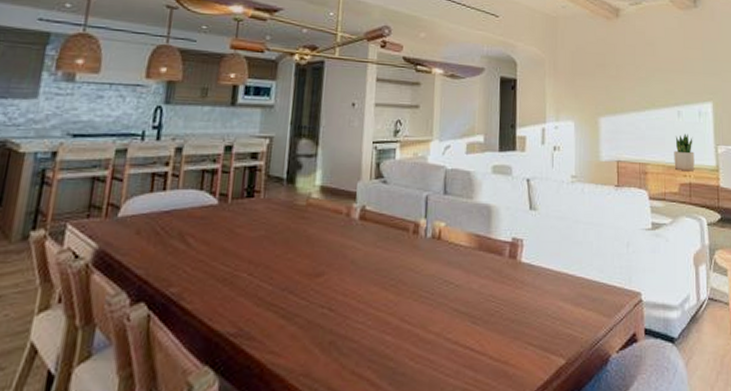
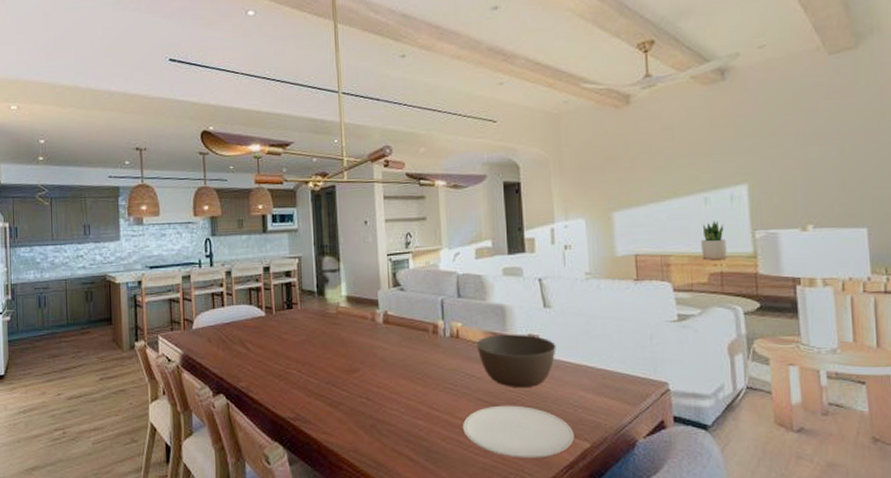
plate: none [435,317,550,379] -> present [463,405,574,459]
bowl: none [458,236,539,298] -> present [476,334,556,388]

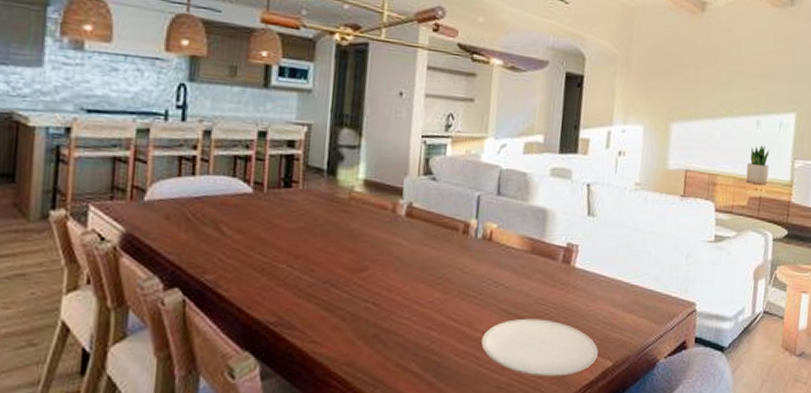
bowl: present [476,334,556,388] -> none [510,240,594,301]

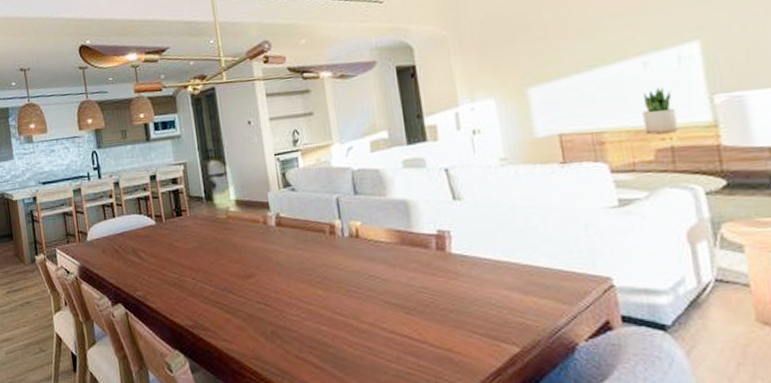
plate: present [481,318,598,377] -> none [370,307,500,365]

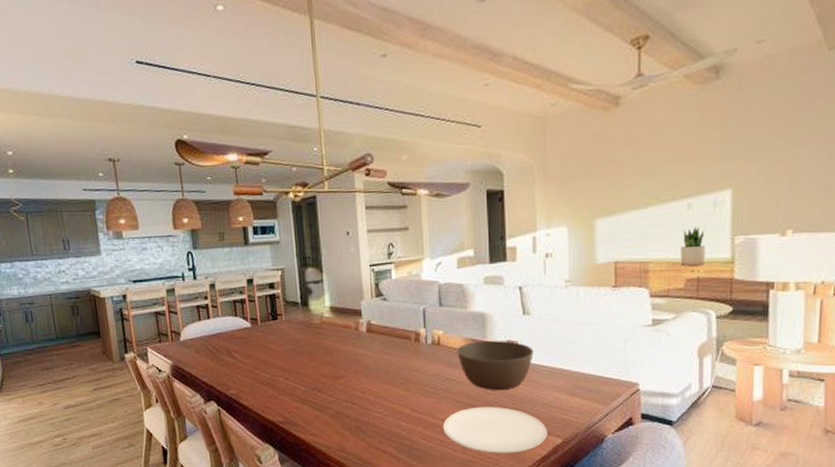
plate: none [370,307,500,365] -> present [443,406,547,454]
bowl: none [379,230,472,289] -> present [457,340,534,391]

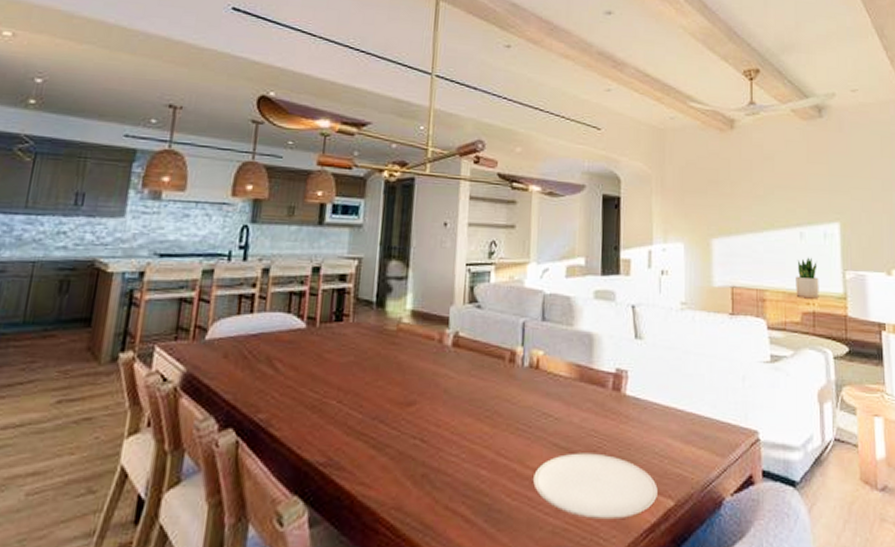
bowl: present [457,340,534,391] -> none [558,367,645,433]

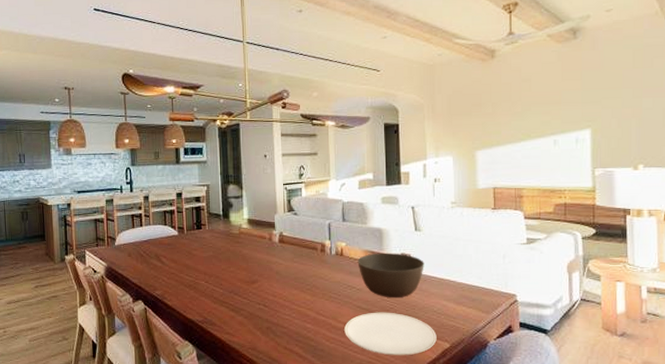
bowl: none [558,367,645,433] -> present [357,253,424,298]
planter: present [796,257,819,299] -> none [549,160,571,193]

